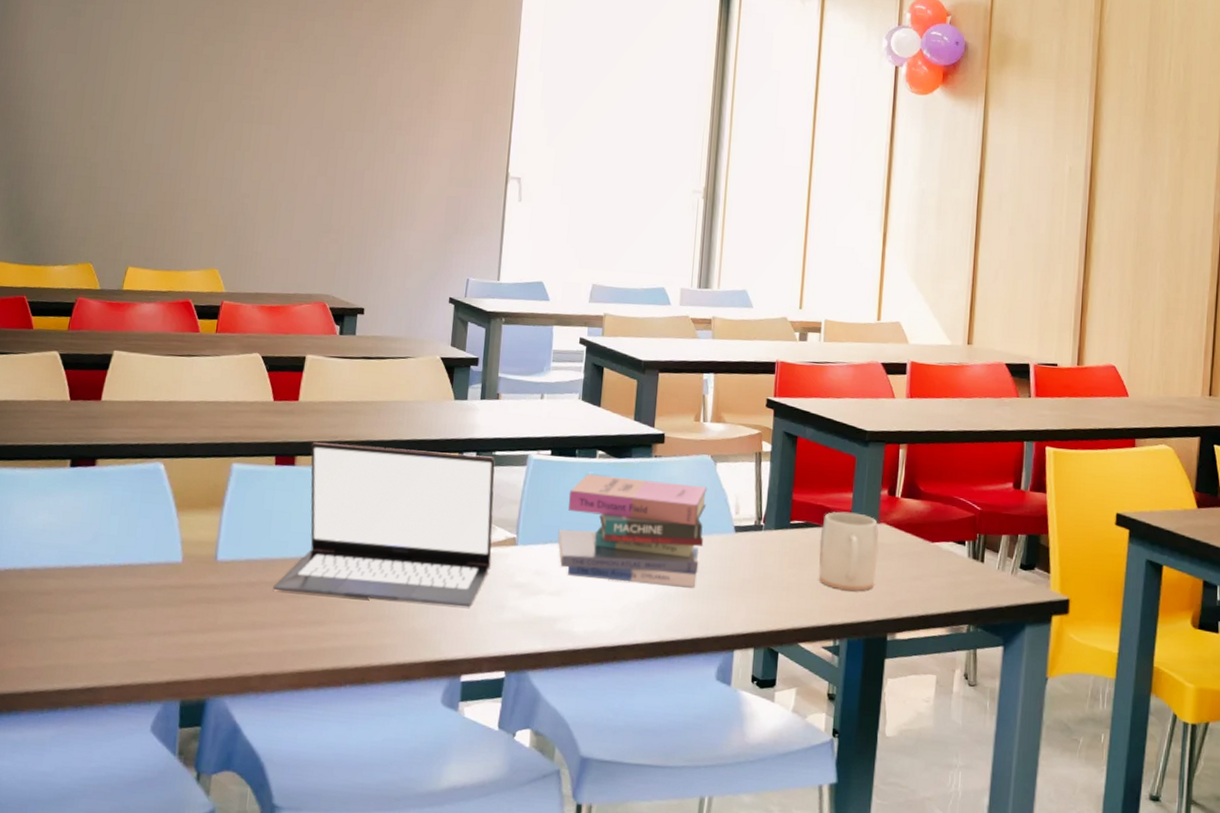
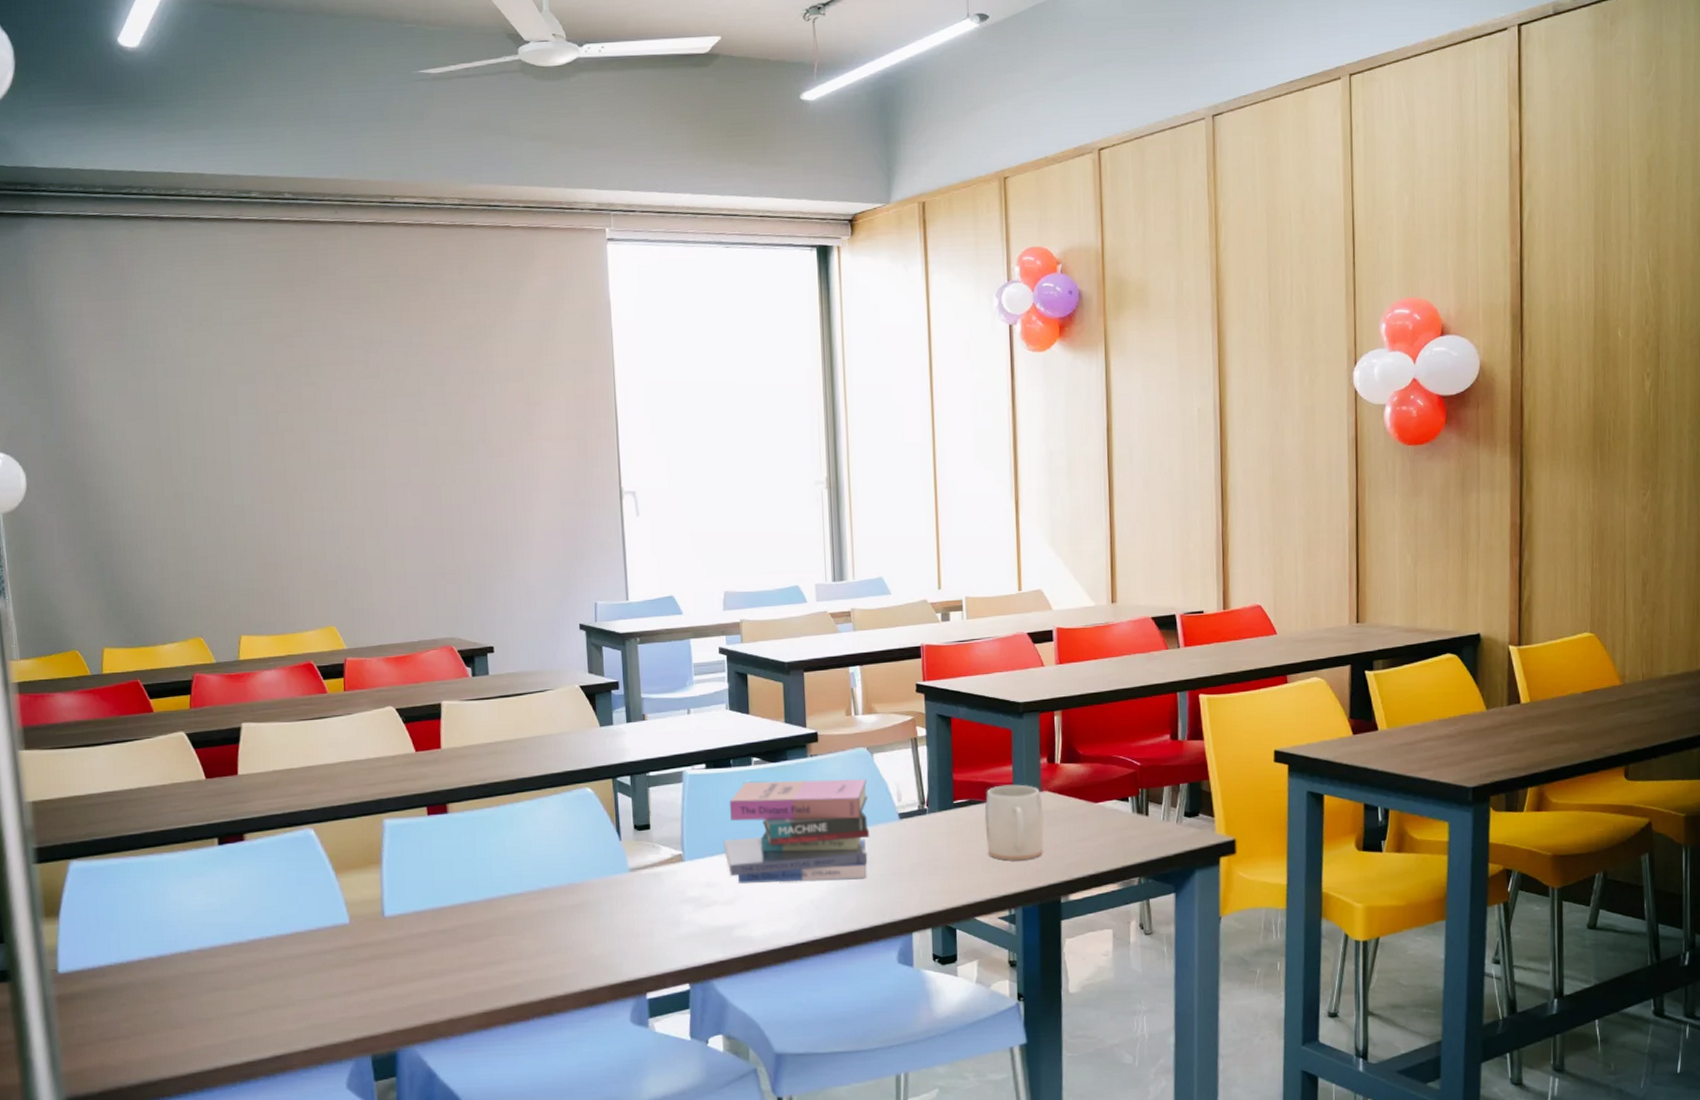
laptop: present [273,442,495,606] -> none [446,778,662,937]

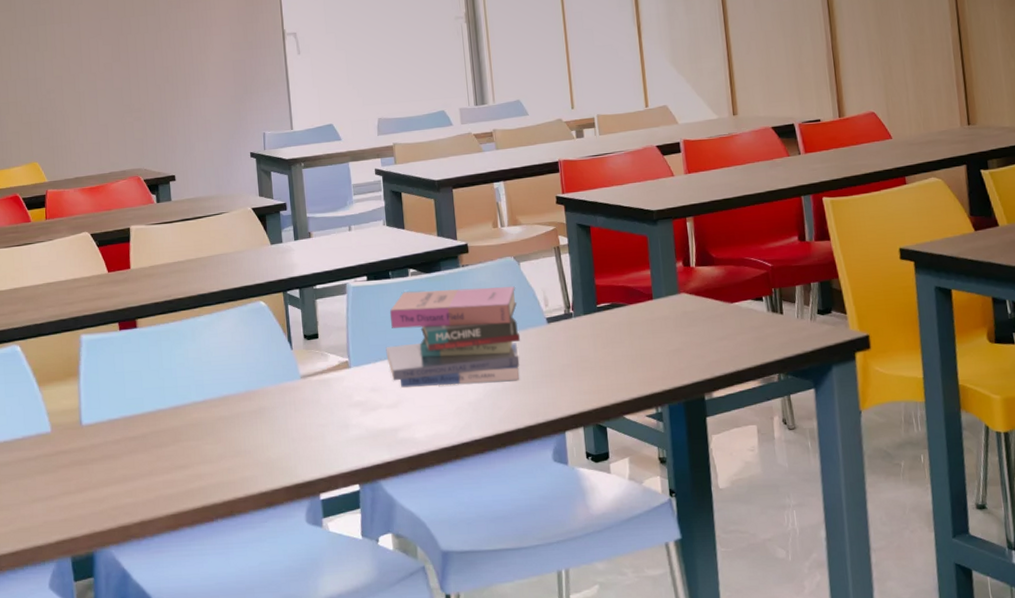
mug: present [984,784,1044,861] -> none [626,287,685,361]

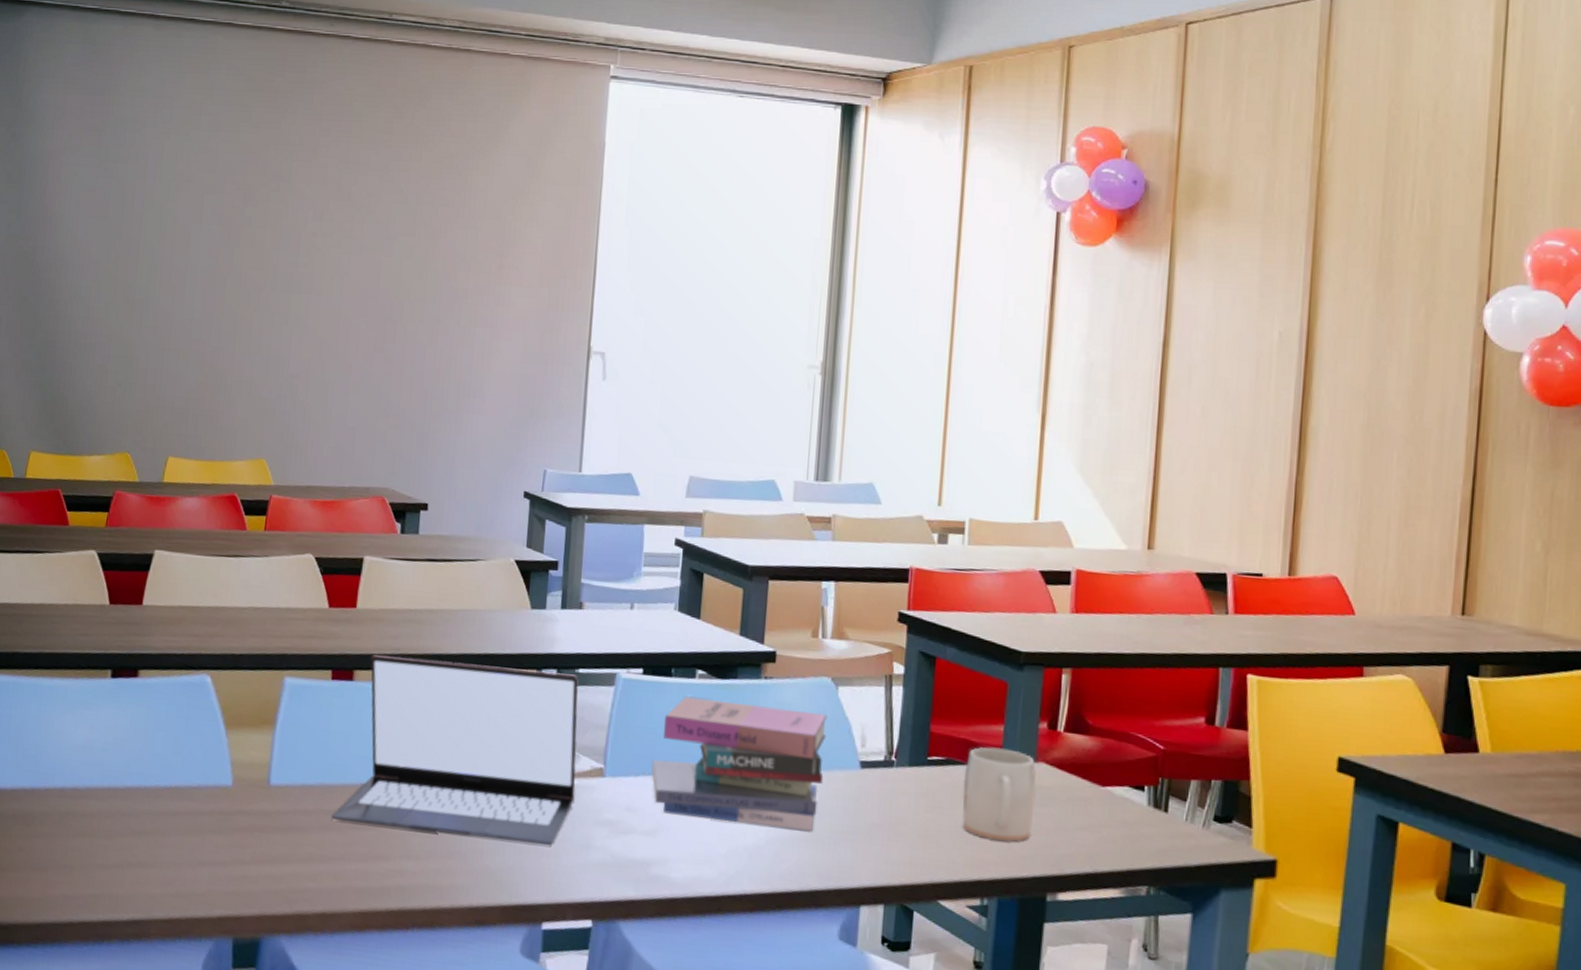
laptop: none [136,291,331,443] -> present [331,655,579,845]
mug: none [626,287,685,361] -> present [962,747,1037,842]

